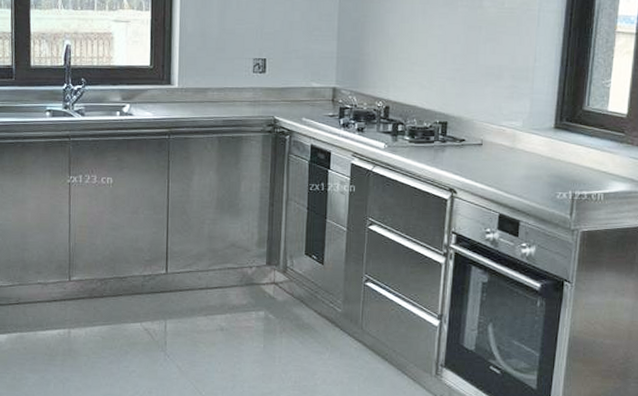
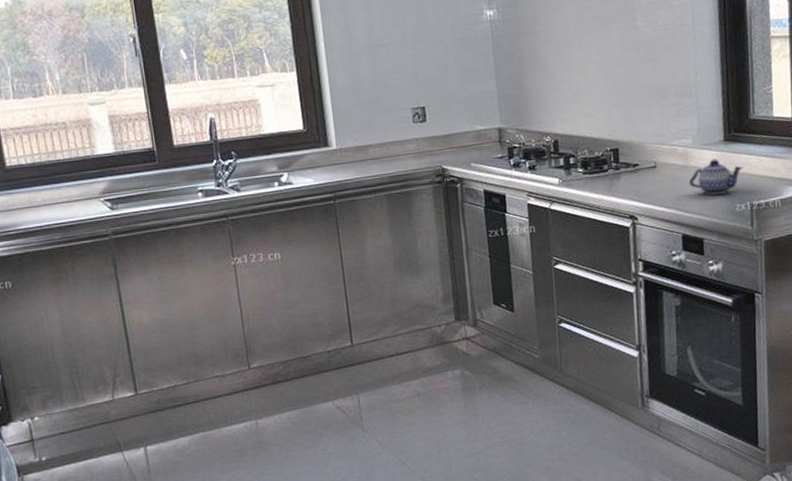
teapot: none [512,144,570,180] -> present [688,159,744,195]

